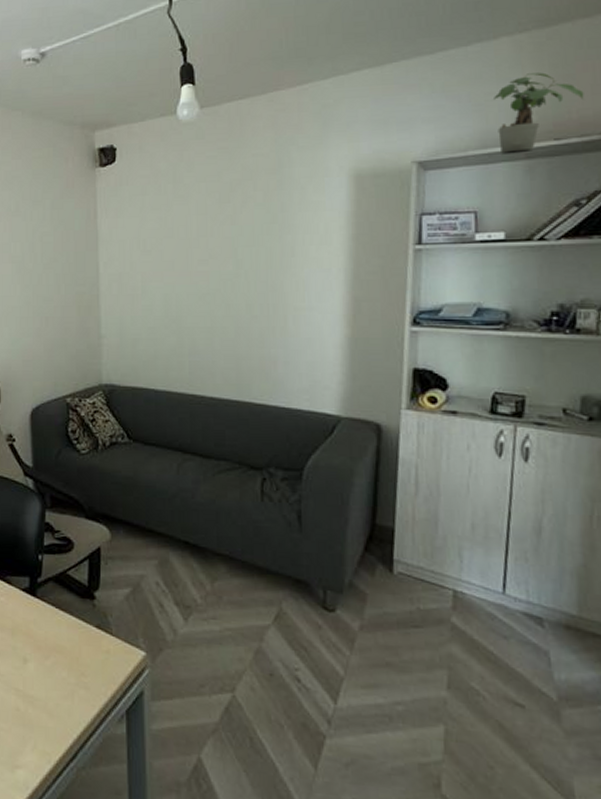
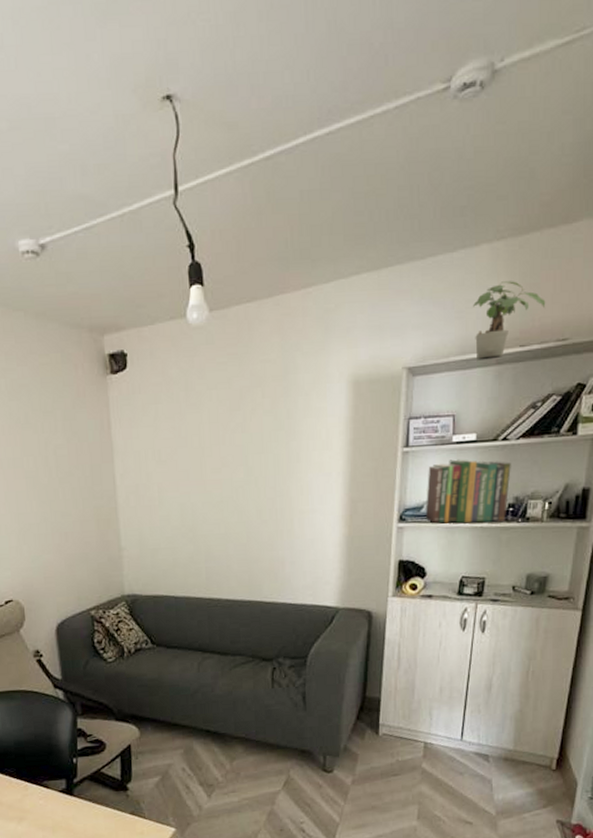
books: none [444,259,552,333] -> present [425,459,511,524]

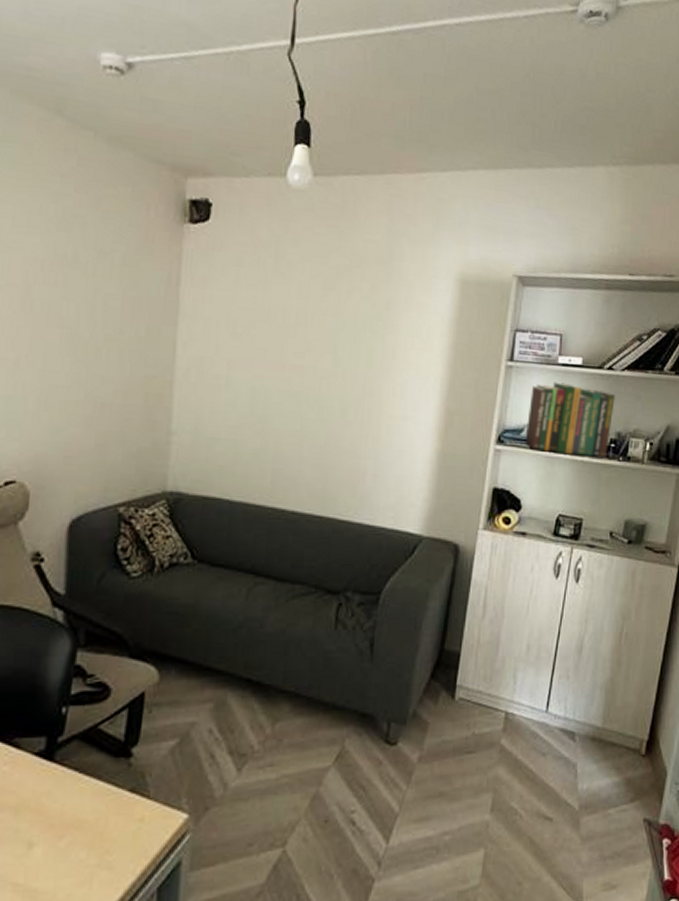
potted plant: present [473,281,546,360] -> none [586,206,655,283]

